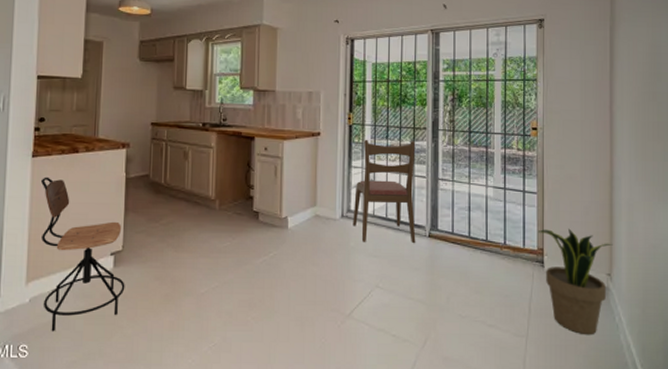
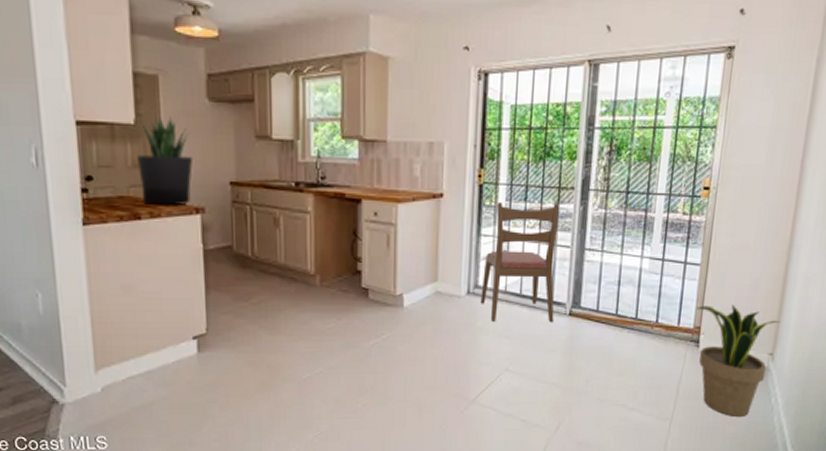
chair: present [40,177,125,332] -> none [97,249,213,422]
planter: none [80,70,123,142] -> present [137,114,193,206]

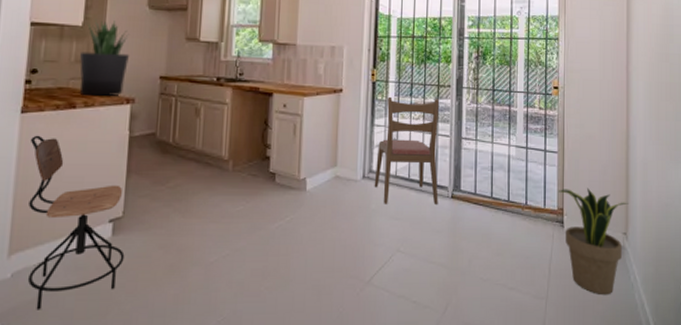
chair: none [97,249,213,422] -> present [27,135,125,310]

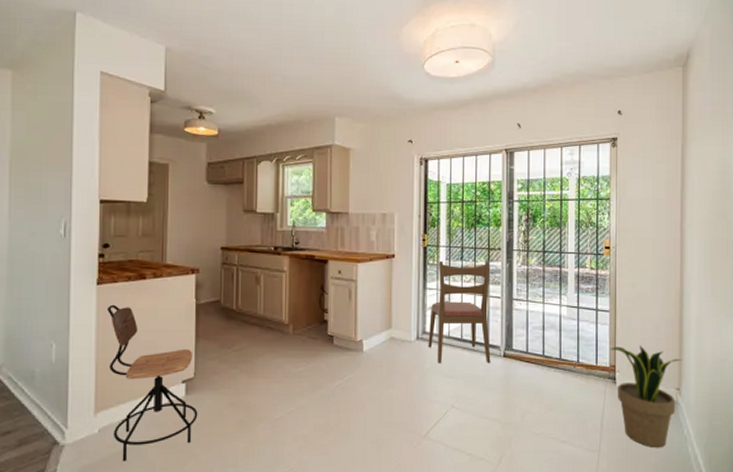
planter: present [79,18,129,97] -> none [147,194,191,268]

